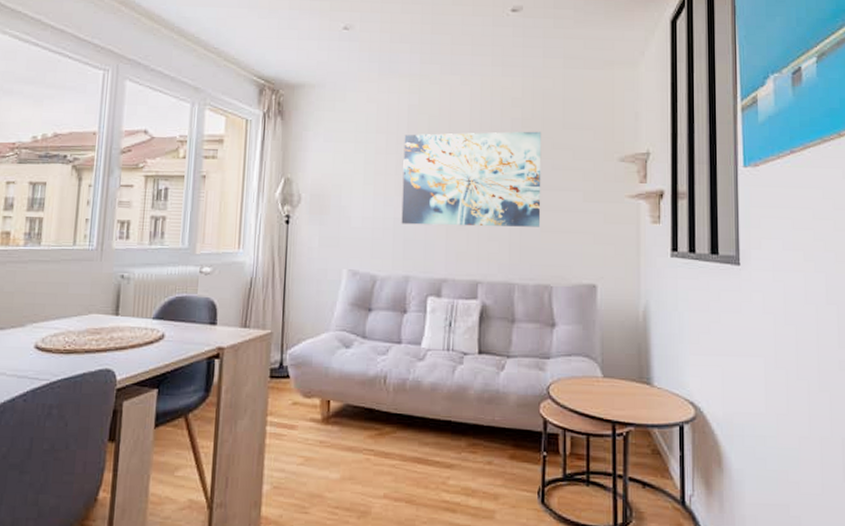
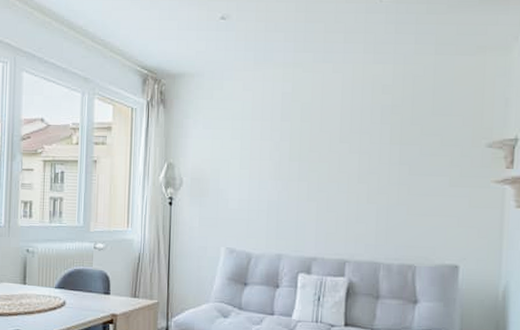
wall art: present [401,131,542,227] -> none [274,117,411,211]

